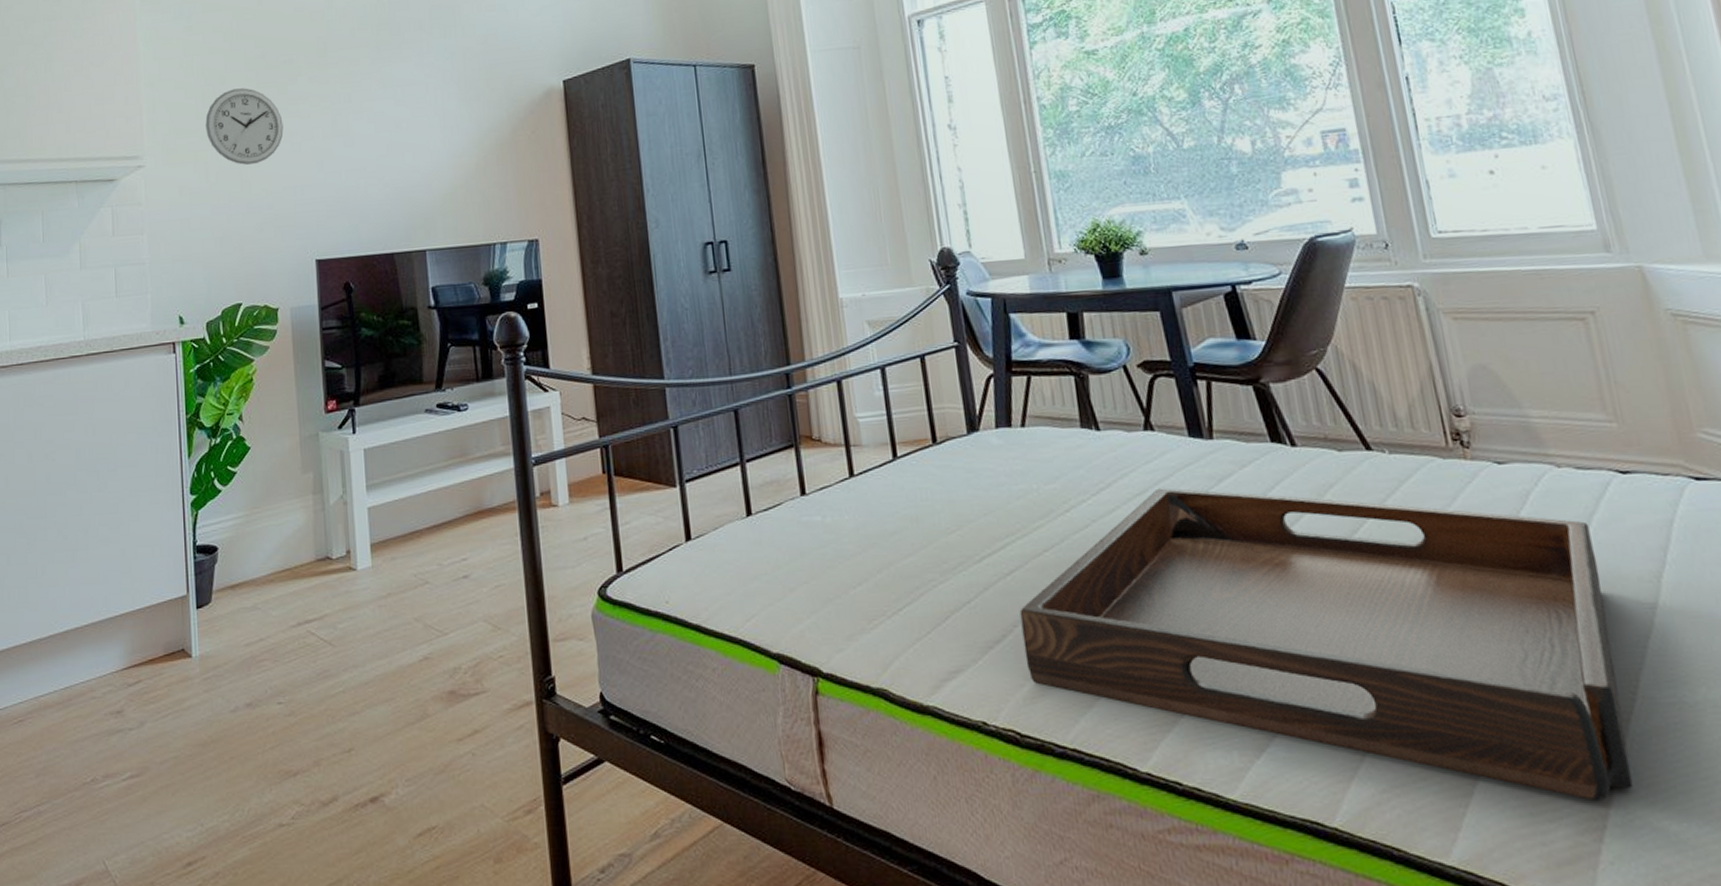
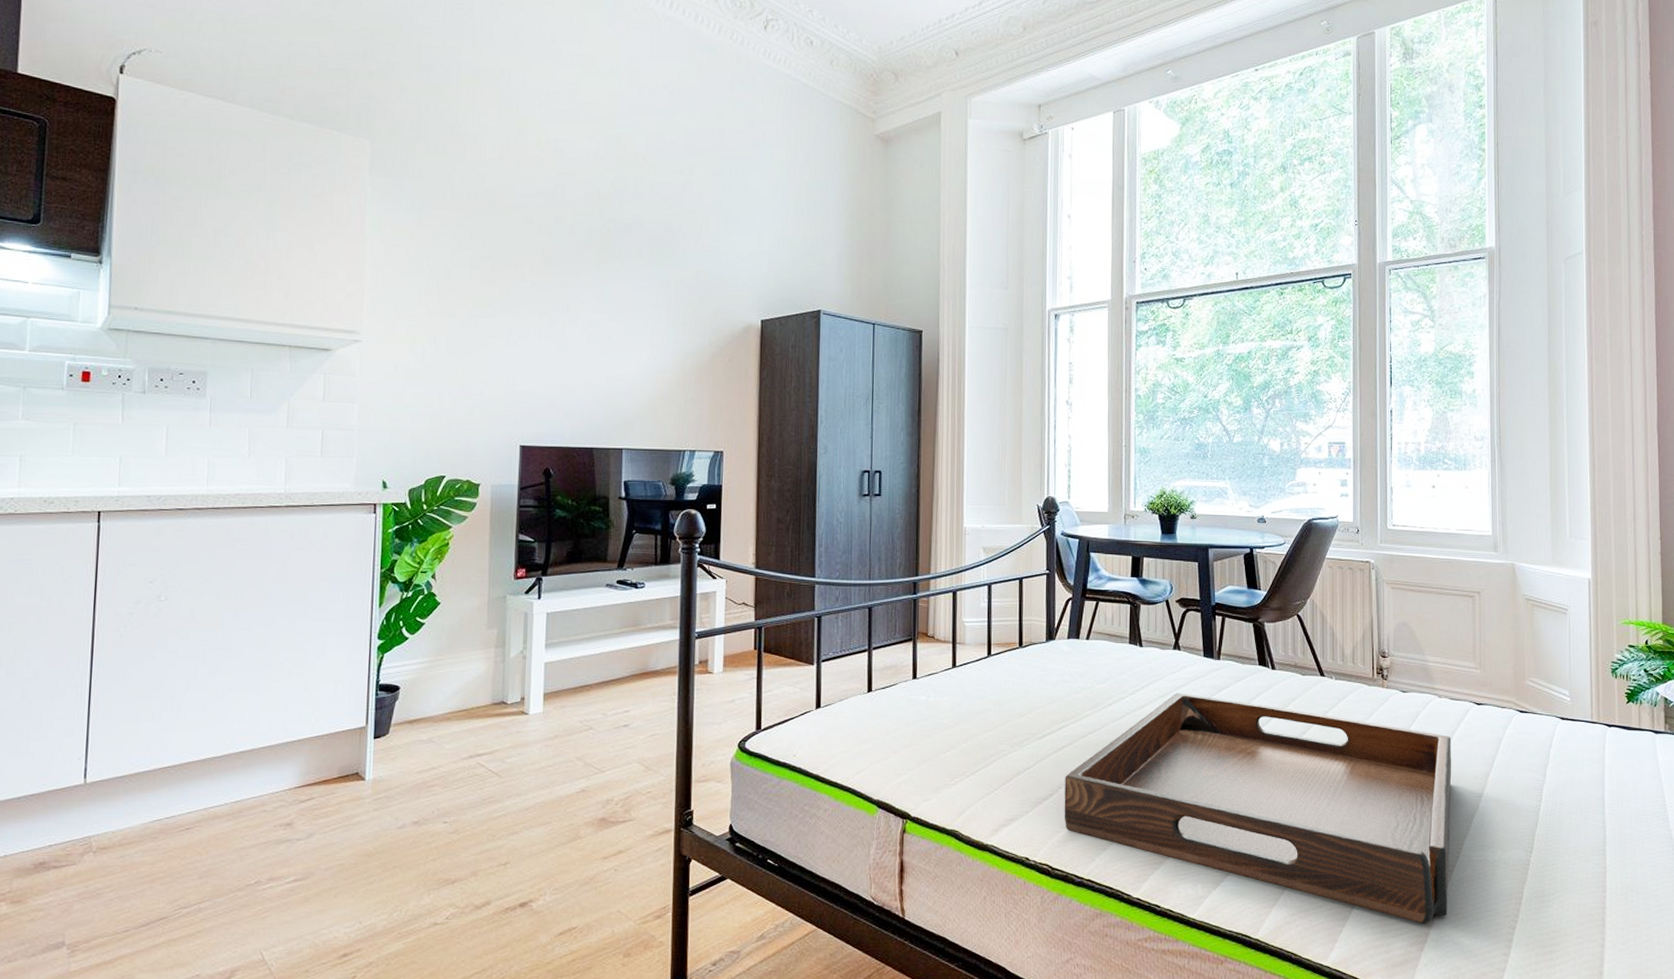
wall clock: present [205,88,284,165] -> none [426,283,502,353]

